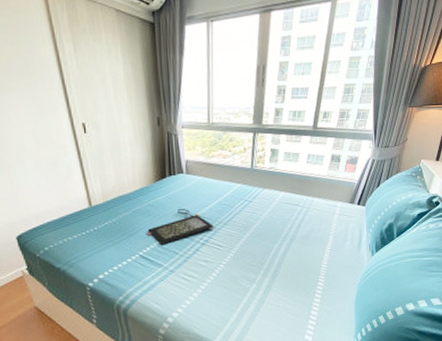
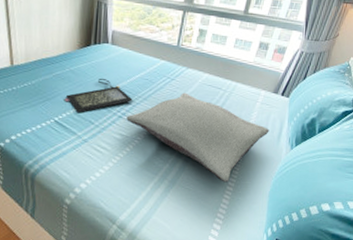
pillow: none [210,213,349,295] -> present [126,92,269,183]

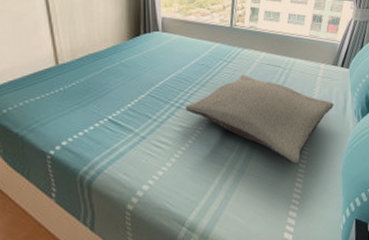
clutch bag: present [64,78,133,113] -> none [116,68,190,109]

